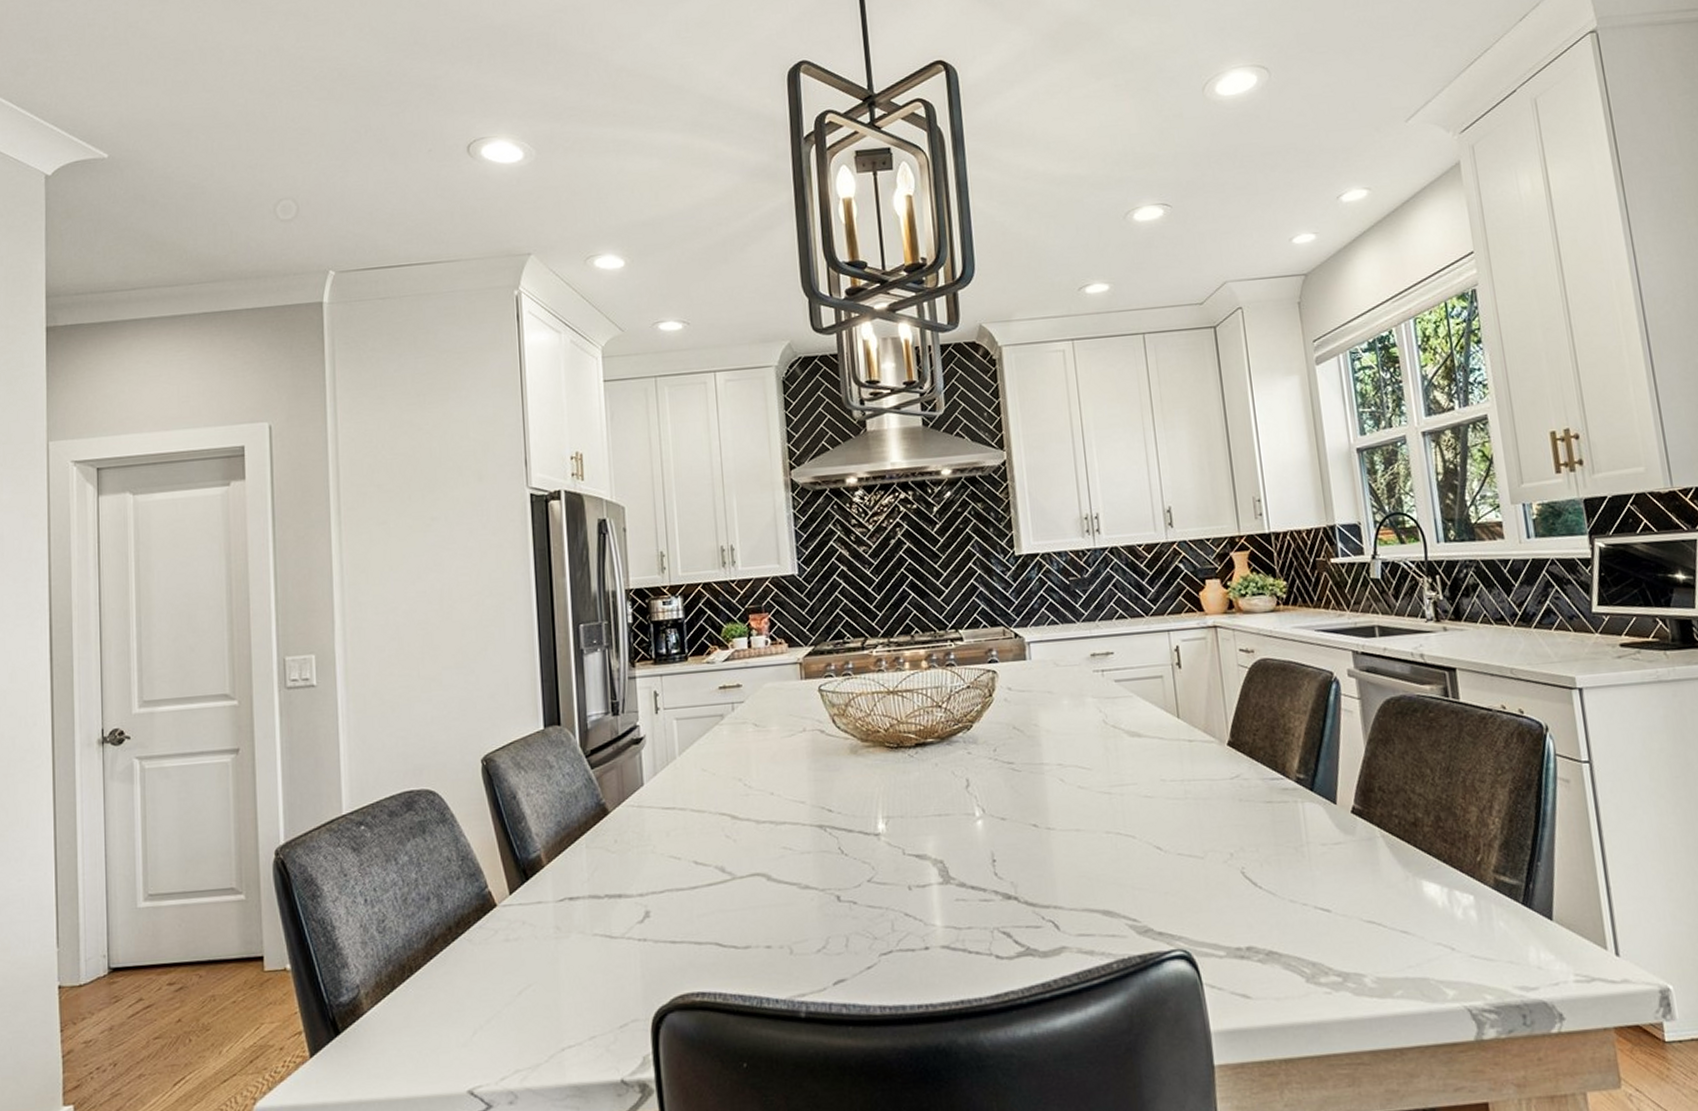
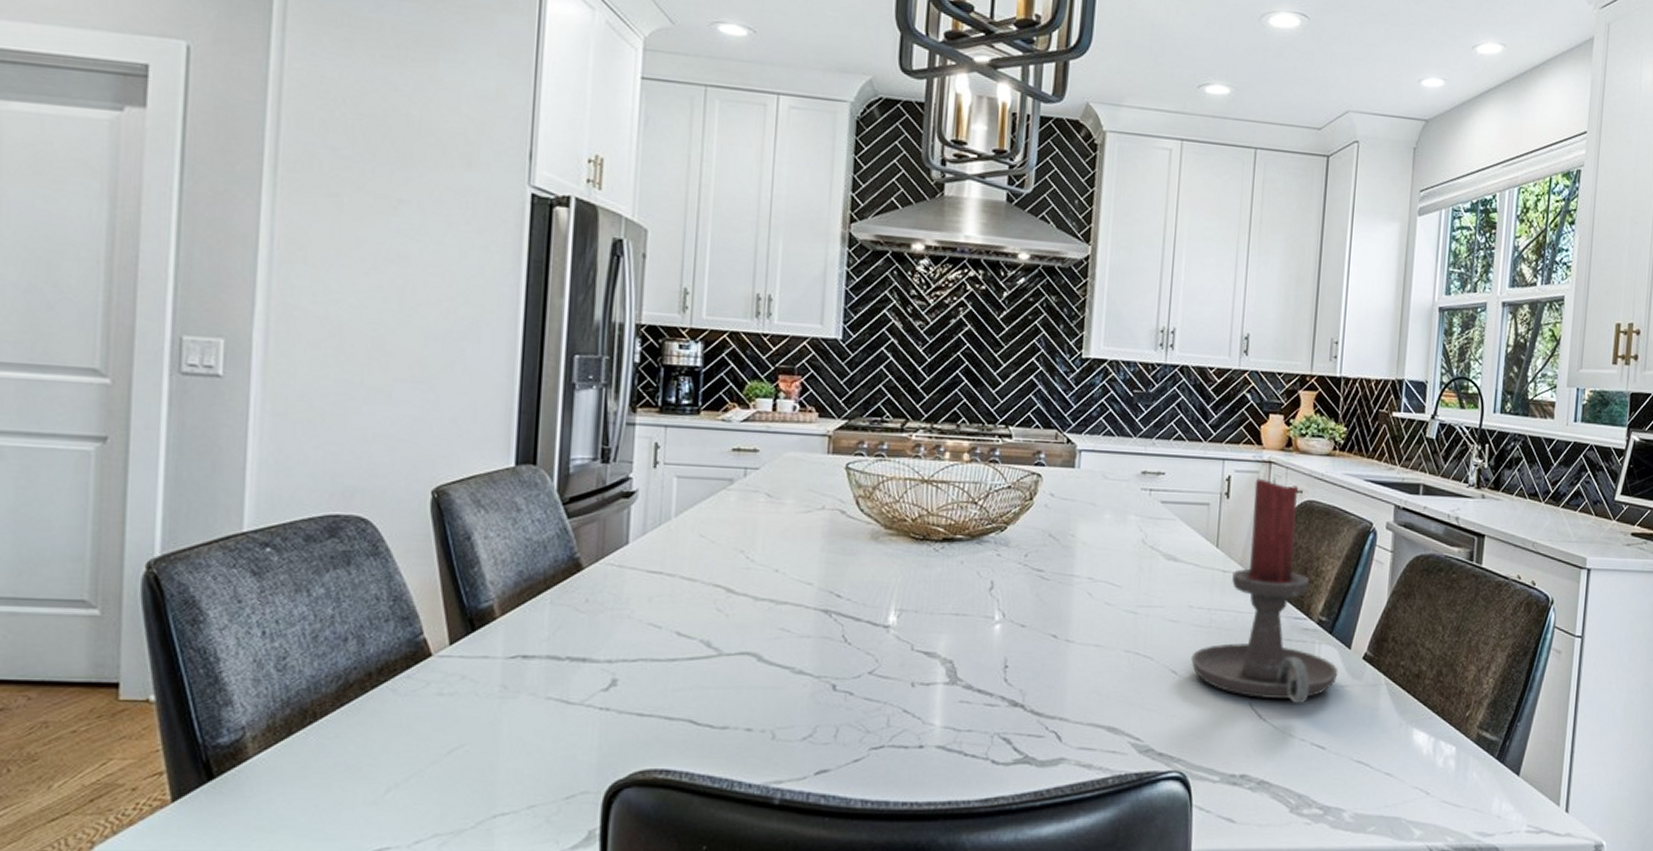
candle holder: none [1173,641,1329,867] -> present [1191,477,1339,703]

